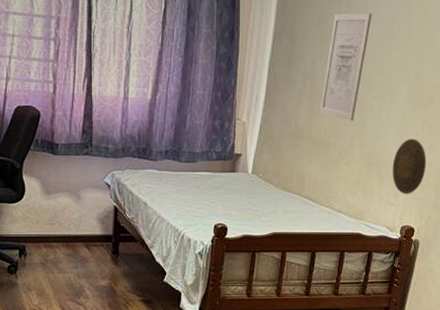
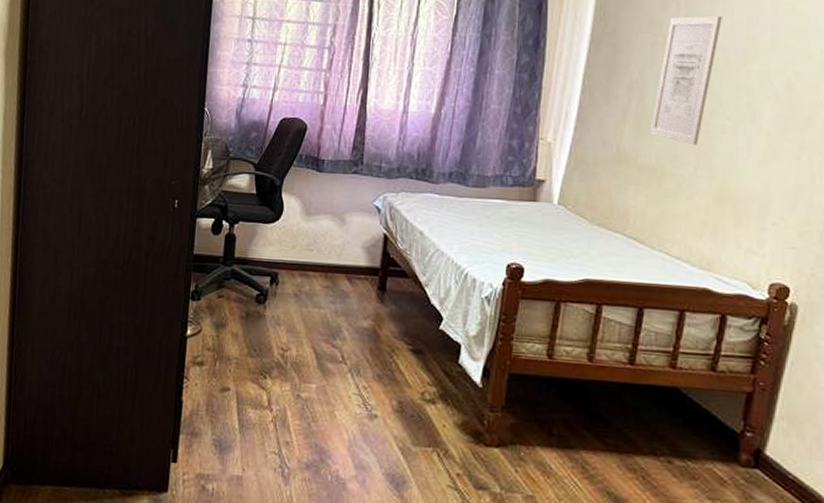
decorative plate: present [392,139,426,194] -> none [754,170,805,242]

